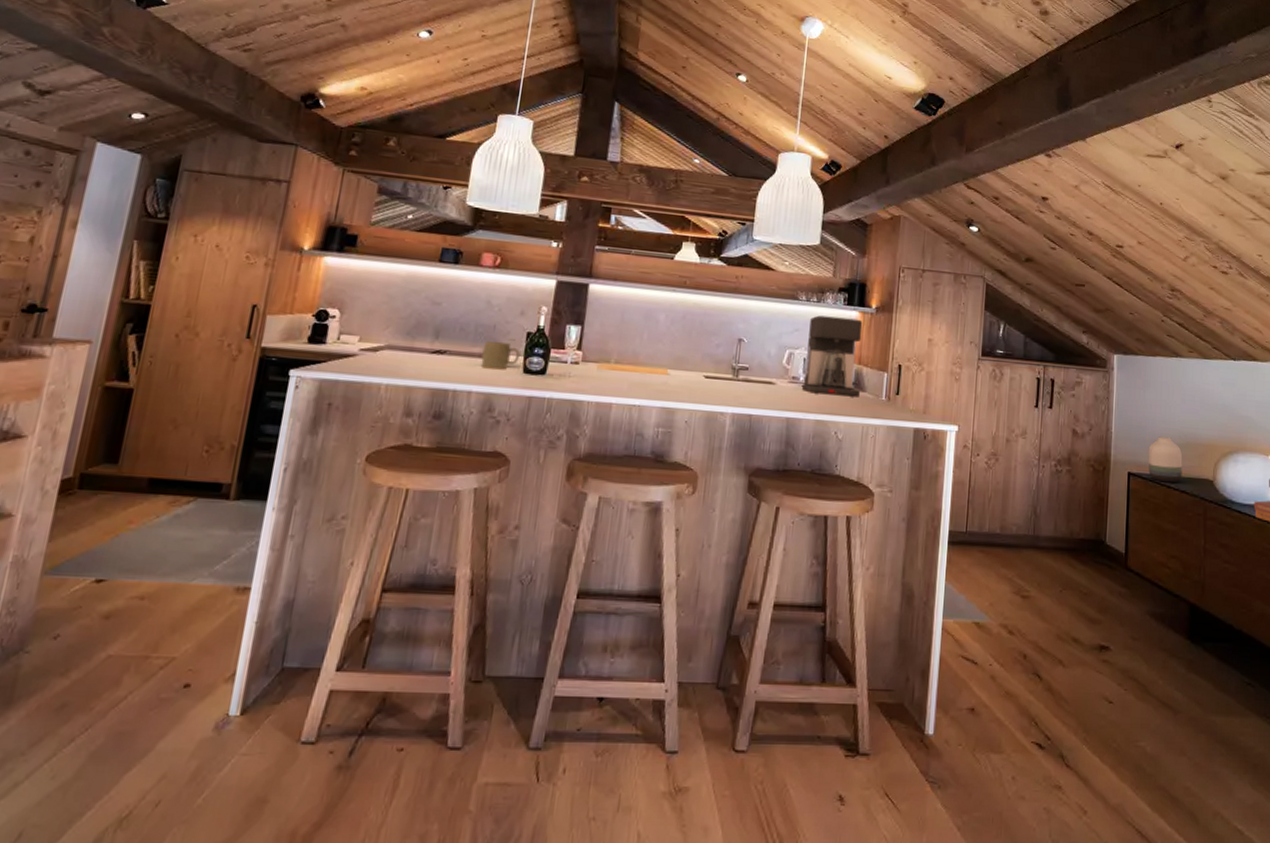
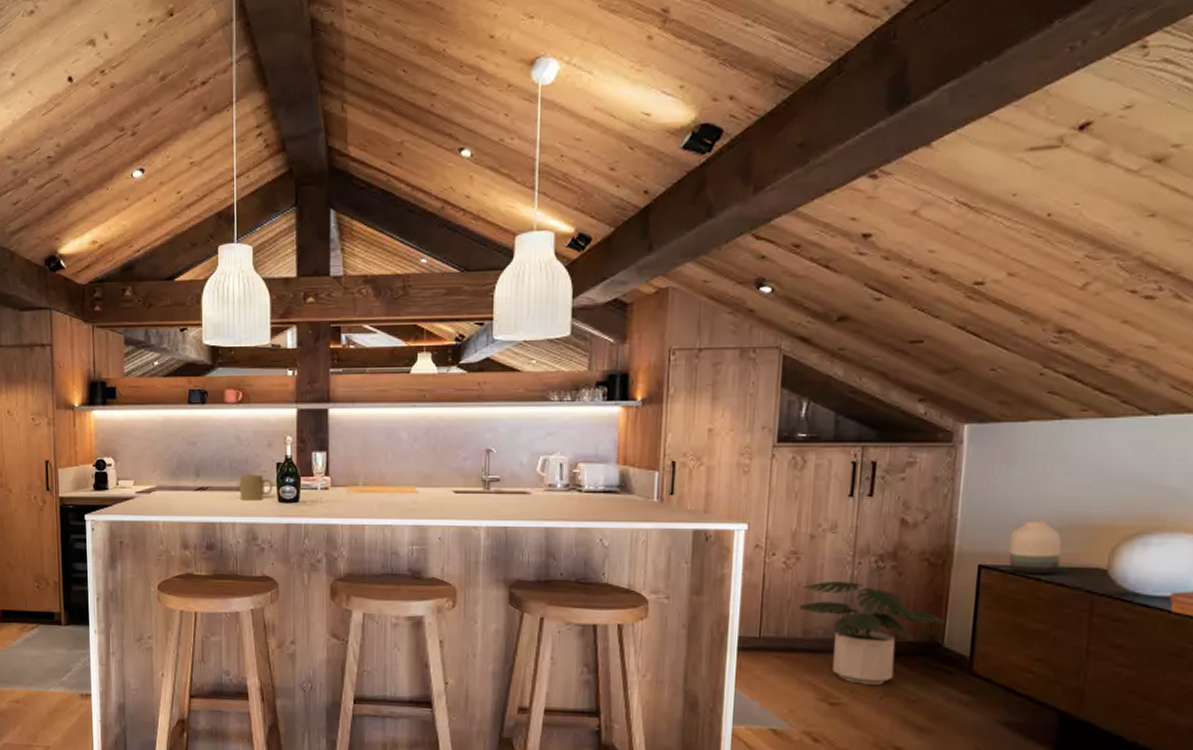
coffee maker: present [801,315,863,398] -> none [559,415,627,502]
potted plant: none [997,481,1107,579] -> present [799,581,946,685]

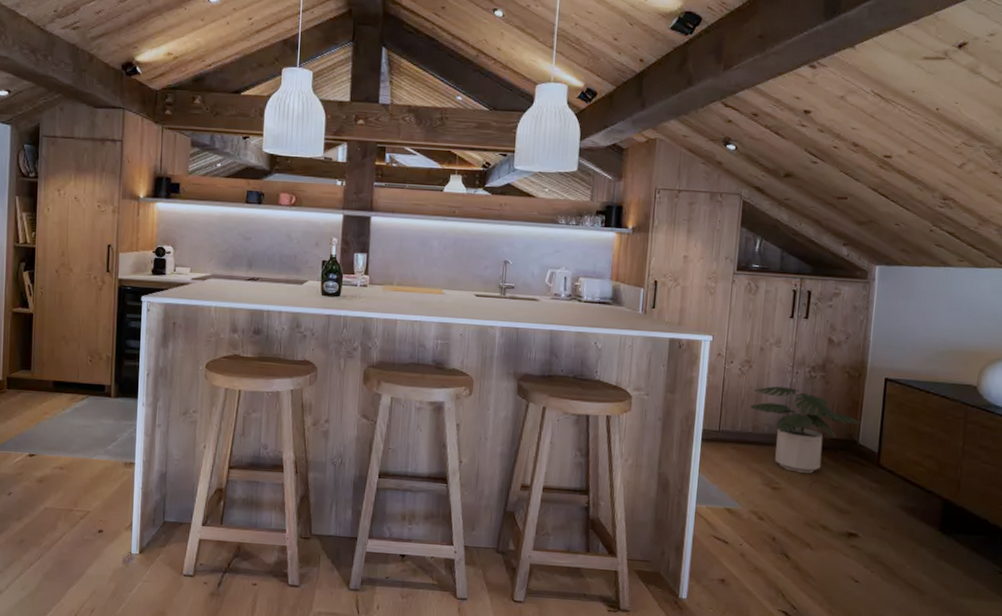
mug: present [239,475,273,502] -> none [287,269,318,294]
vase: present [1009,520,1062,575] -> none [907,344,945,389]

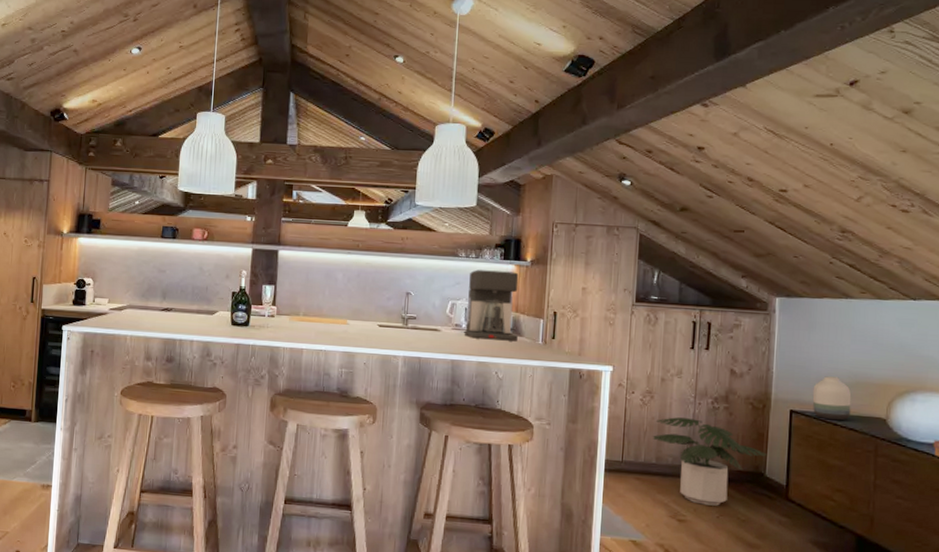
coffee maker: none [563,237,620,312] -> present [464,270,519,342]
vase: none [907,344,945,389] -> present [812,376,852,421]

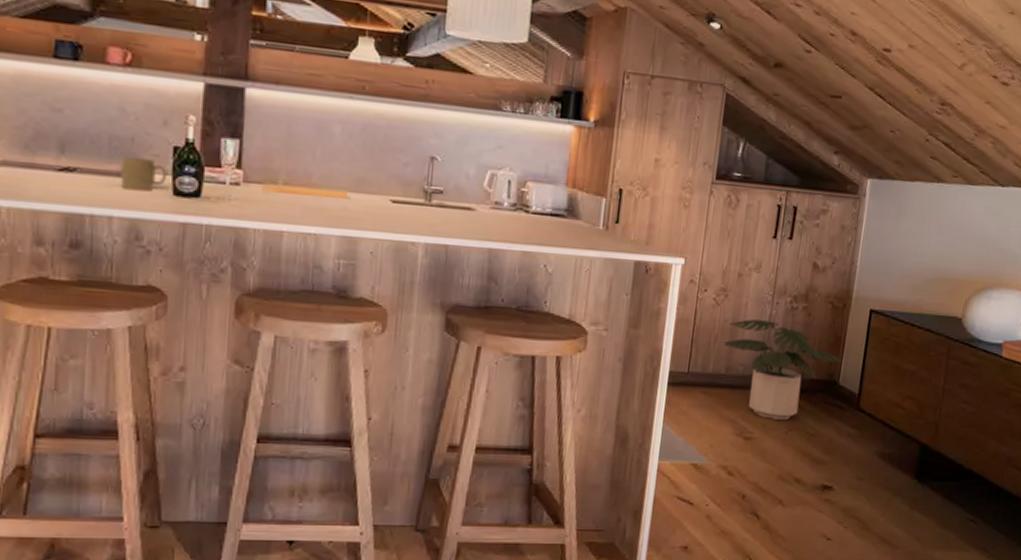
mug: none [198,300,228,324] -> present [120,157,167,193]
coffee maker: present [464,270,519,342] -> none [505,129,579,227]
vase: present [812,376,852,421] -> none [892,271,932,321]

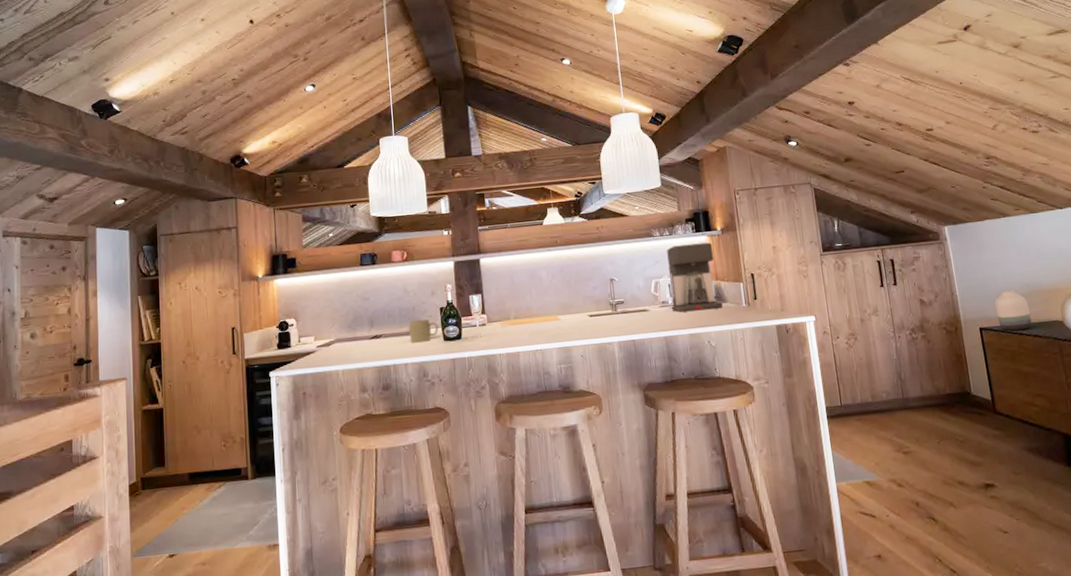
coffee maker: none [505,129,579,227] -> present [667,242,723,313]
potted plant: present [724,319,843,420] -> none [864,352,969,433]
vase: none [892,271,932,321] -> present [994,290,1032,332]

